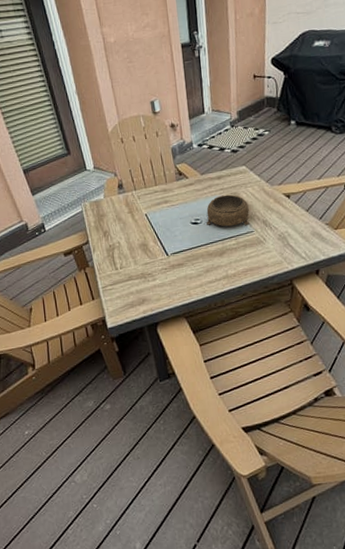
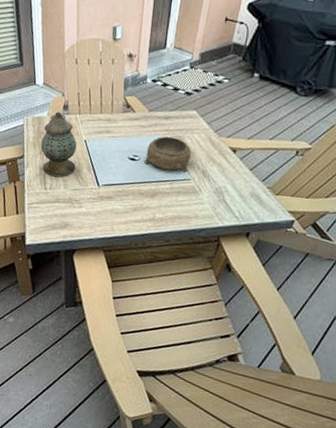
lantern: none [102,191,142,256] -> present [40,111,77,178]

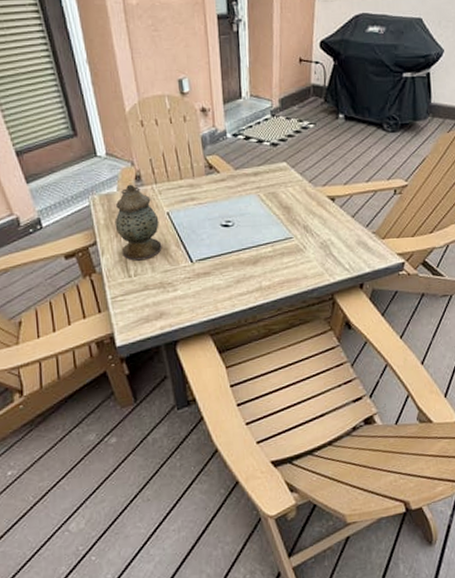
decorative bowl: present [144,136,191,172] -> none [239,194,289,231]

